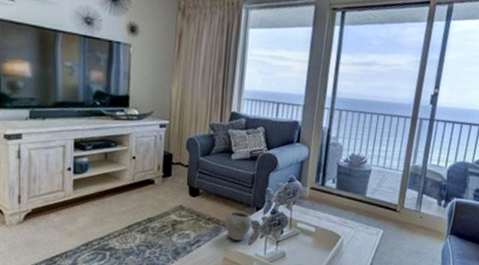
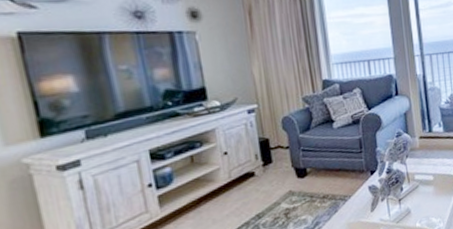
bowl: present [224,211,253,241] -> none [340,179,370,212]

